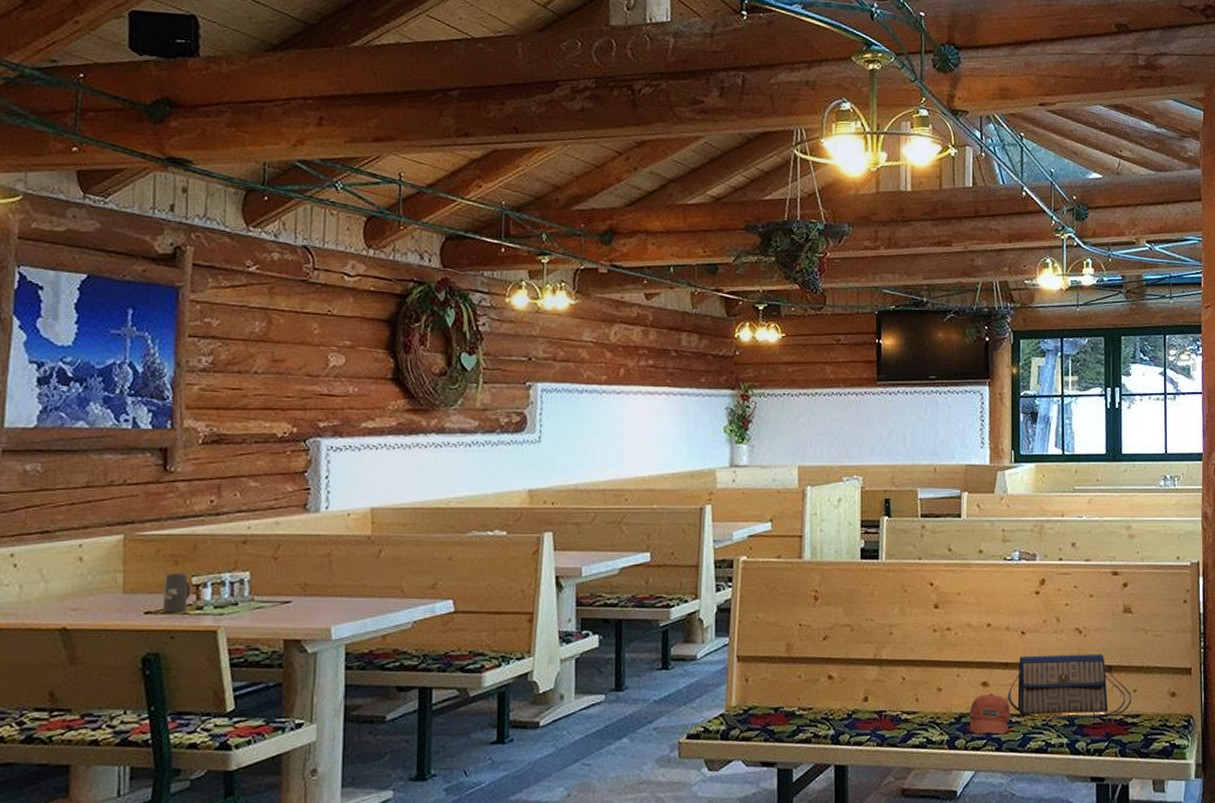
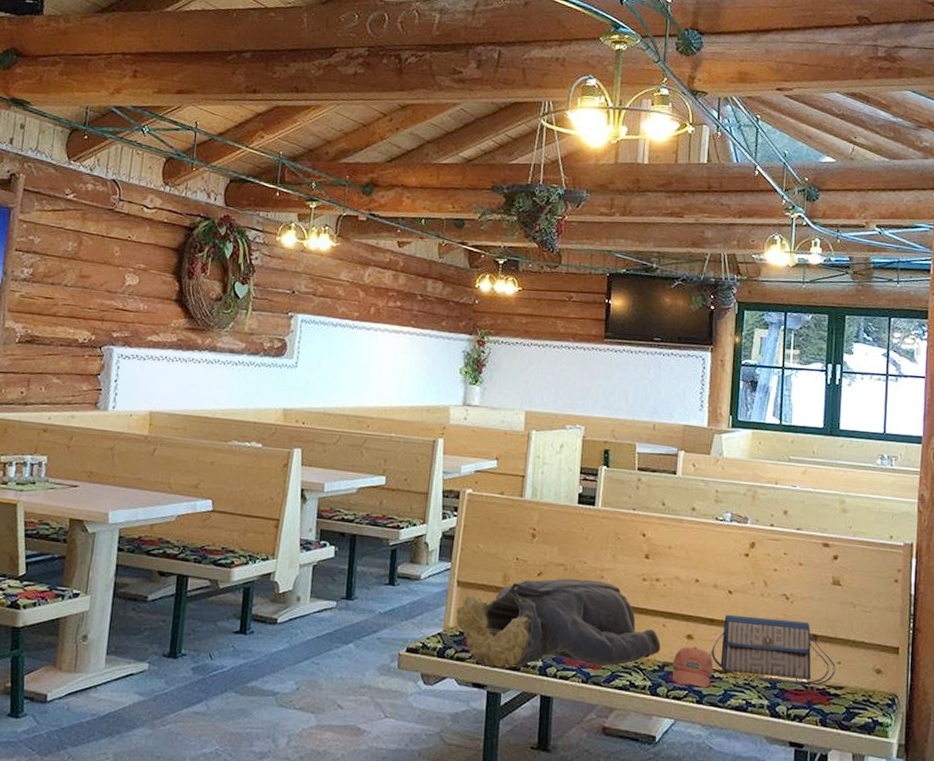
ski parka: none [738,637,956,744] -> present [455,578,661,668]

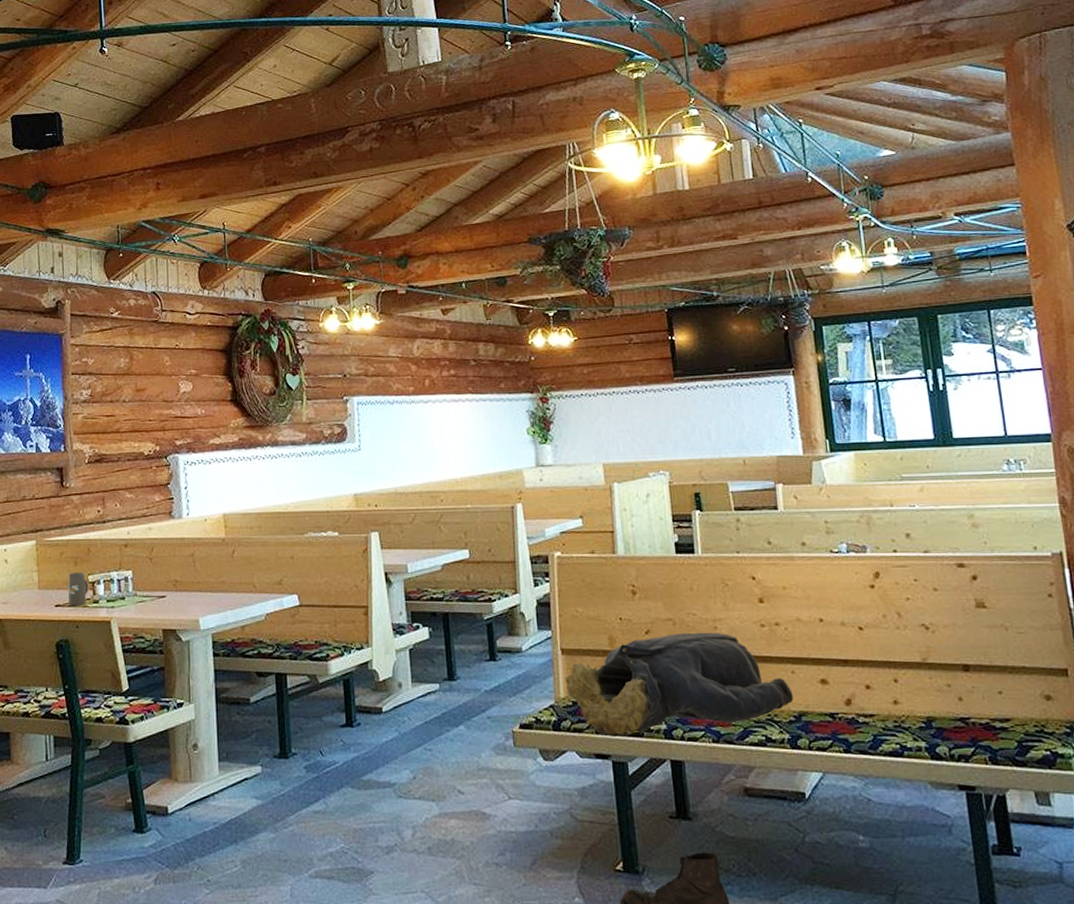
baseball cap: present [671,646,714,688] -> none [808,691,857,735]
handbag: present [711,614,836,686] -> none [850,651,998,722]

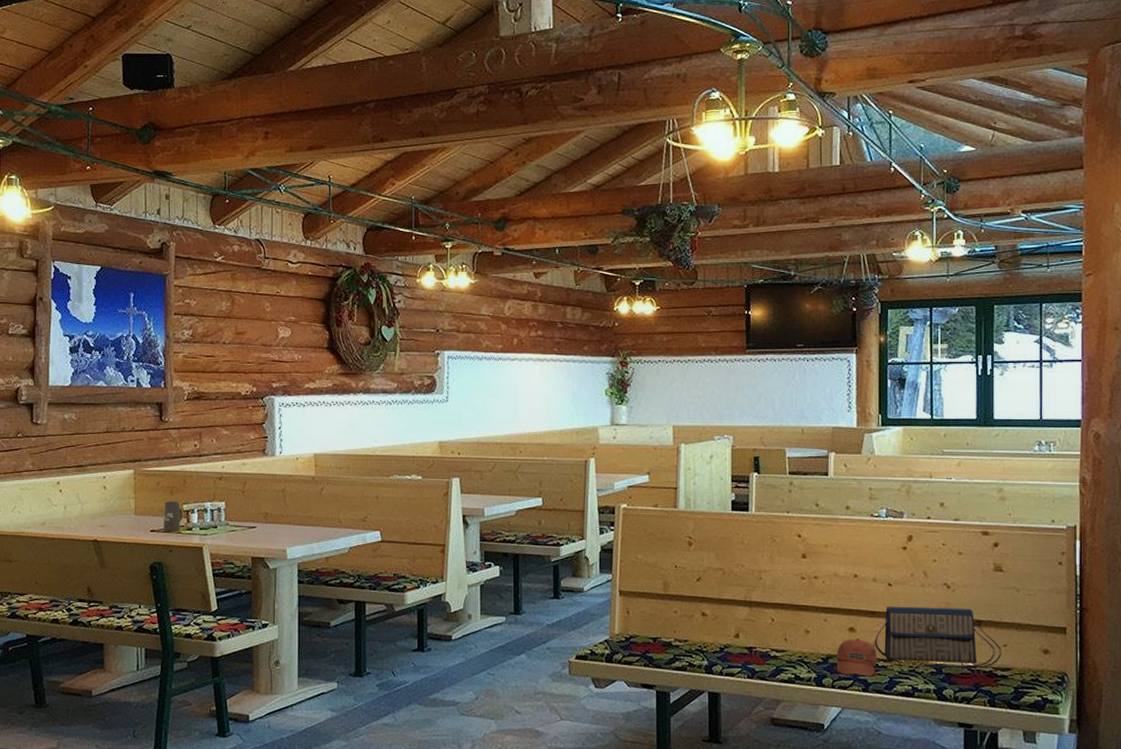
ski parka: present [565,632,793,737] -> none [620,581,823,670]
baseball cap: none [808,691,857,735] -> present [835,638,878,677]
handbag: none [850,651,998,722] -> present [874,606,1001,669]

